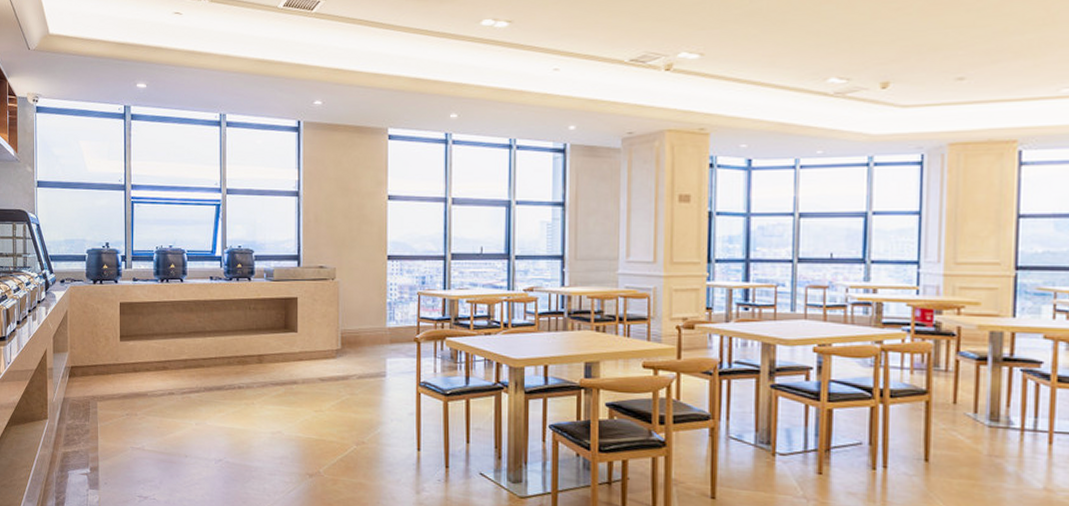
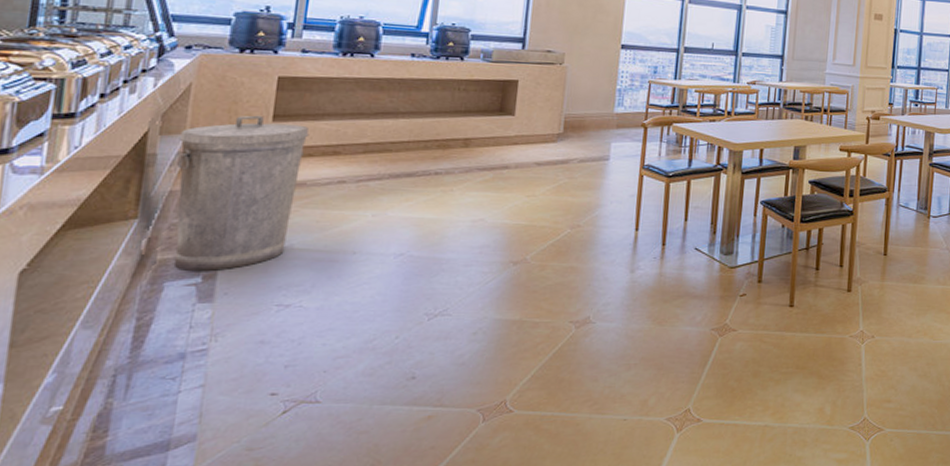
trash can: none [64,336,145,465] -> present [174,115,309,272]

